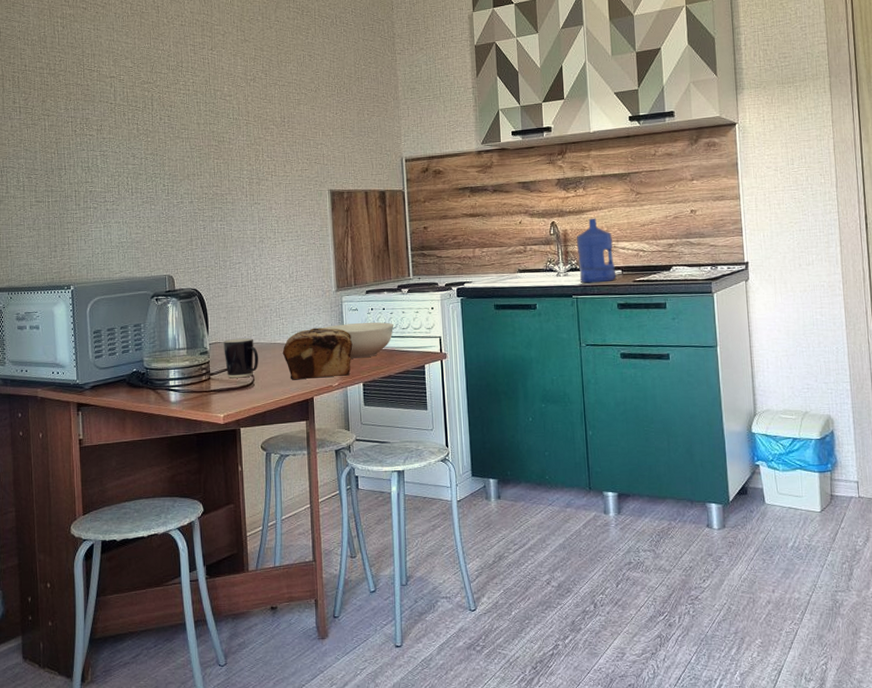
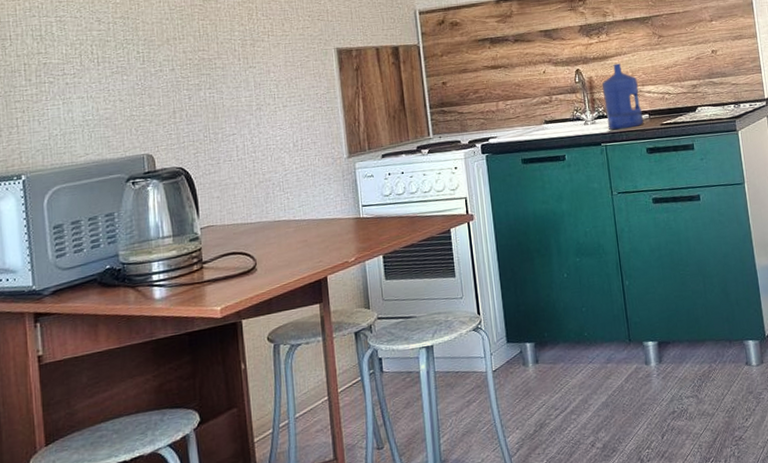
mug: present [222,338,259,379] -> none [216,217,261,265]
bread loaf: present [282,327,353,380] -> none [288,198,370,260]
bowl: present [322,322,394,359] -> none [334,186,415,230]

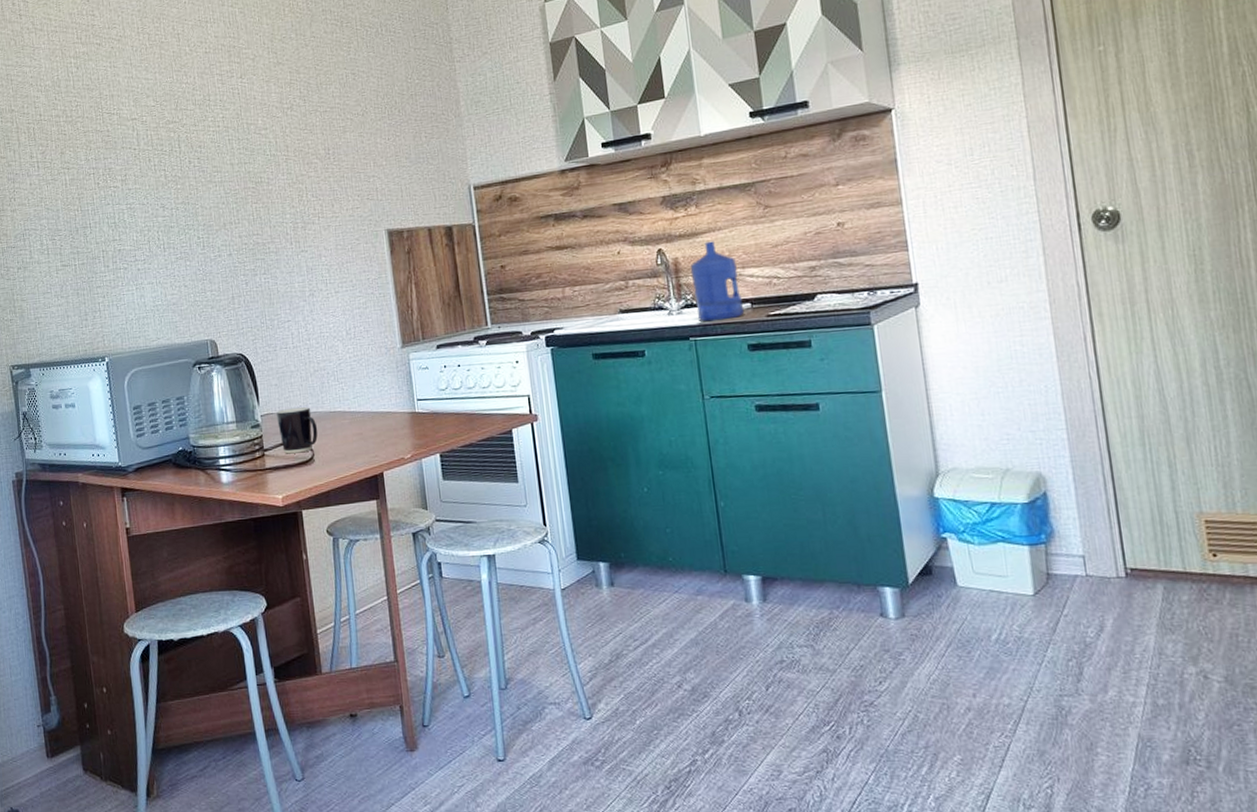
mug: none [216,217,261,265] -> present [275,406,318,454]

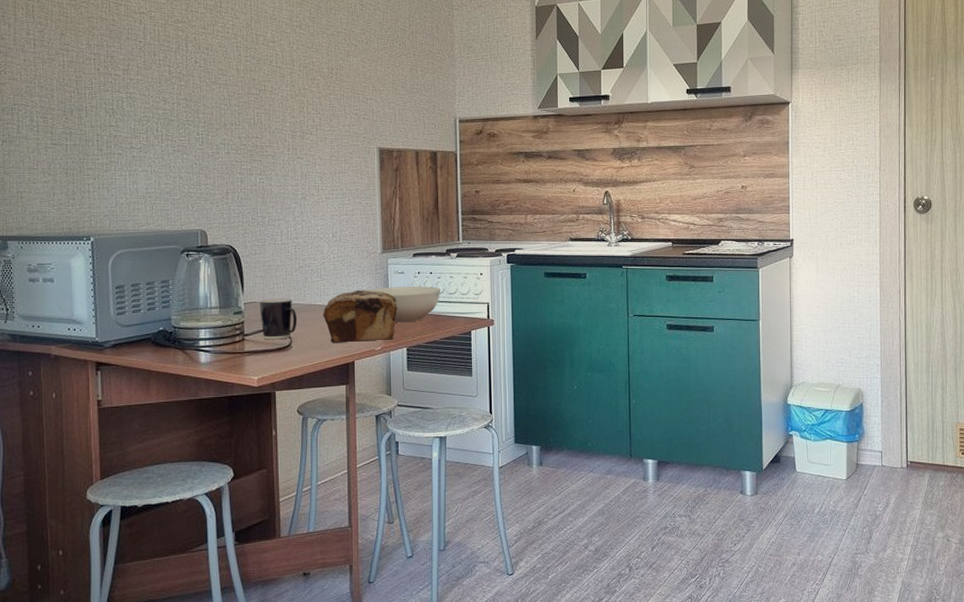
bread loaf: none [344,390,425,454] -> present [323,290,398,343]
bowl: none [388,381,473,426] -> present [366,286,441,323]
water jug: present [690,241,745,322] -> none [629,189,667,254]

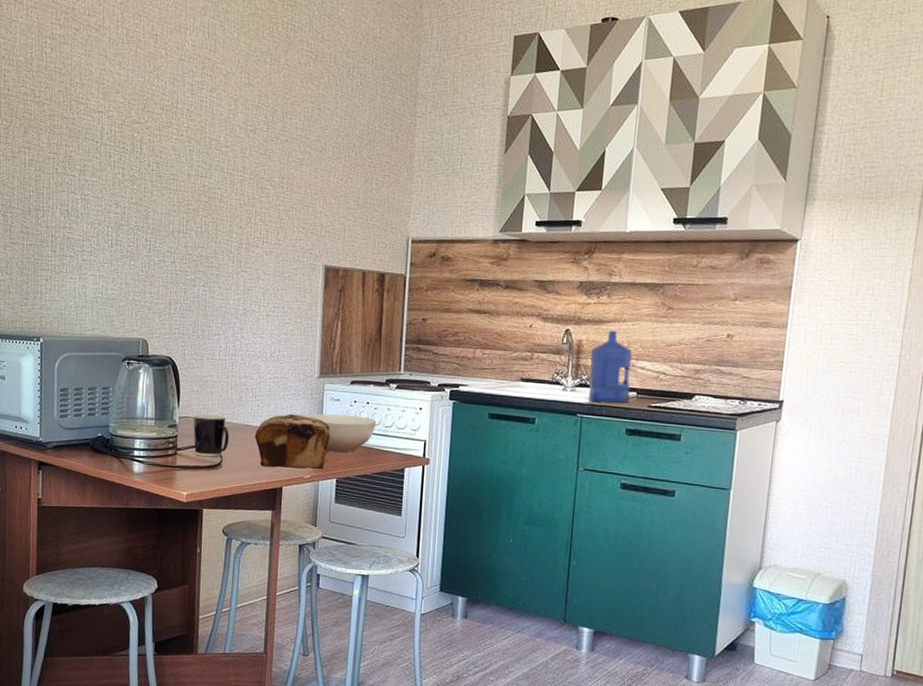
water jug: none [629,189,667,254] -> present [588,330,633,404]

